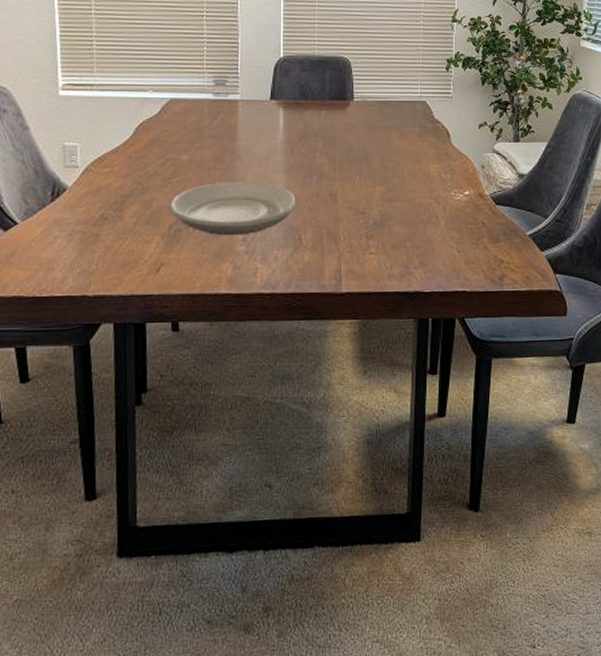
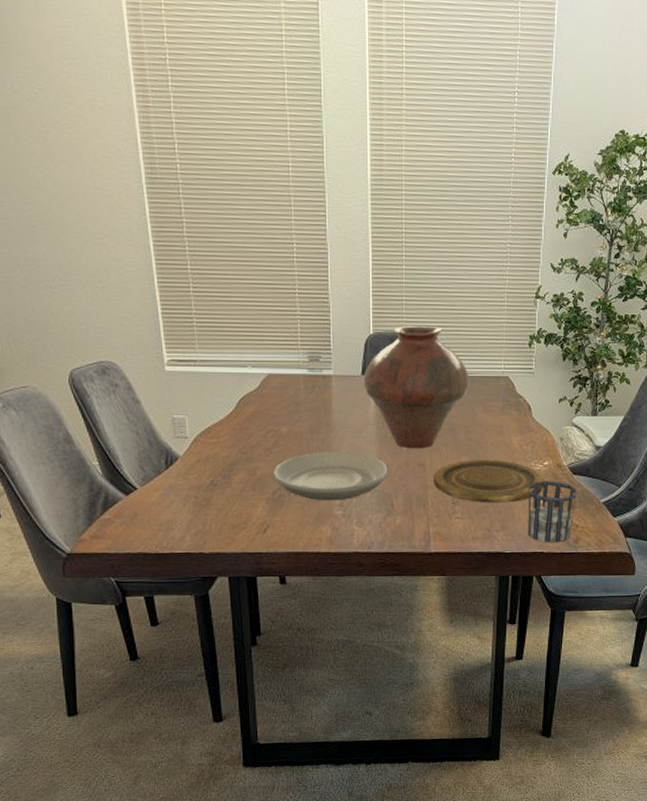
vase: none [272,49,384,178] -> present [363,326,469,449]
plate: none [346,189,465,237] -> present [434,459,544,503]
cup: none [448,211,500,281] -> present [528,480,577,543]

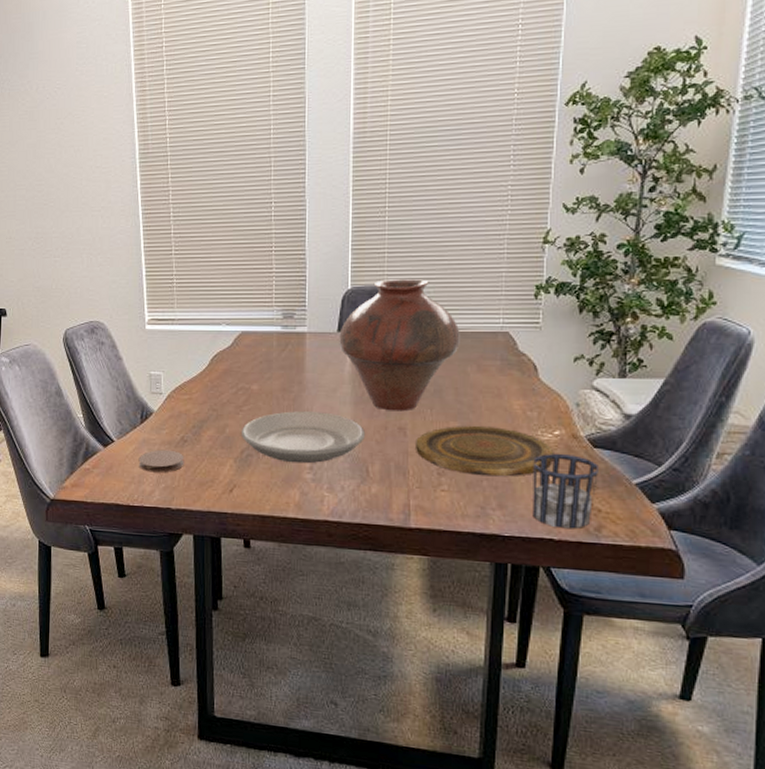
coaster: none [165,494,215,518] -> present [138,449,184,473]

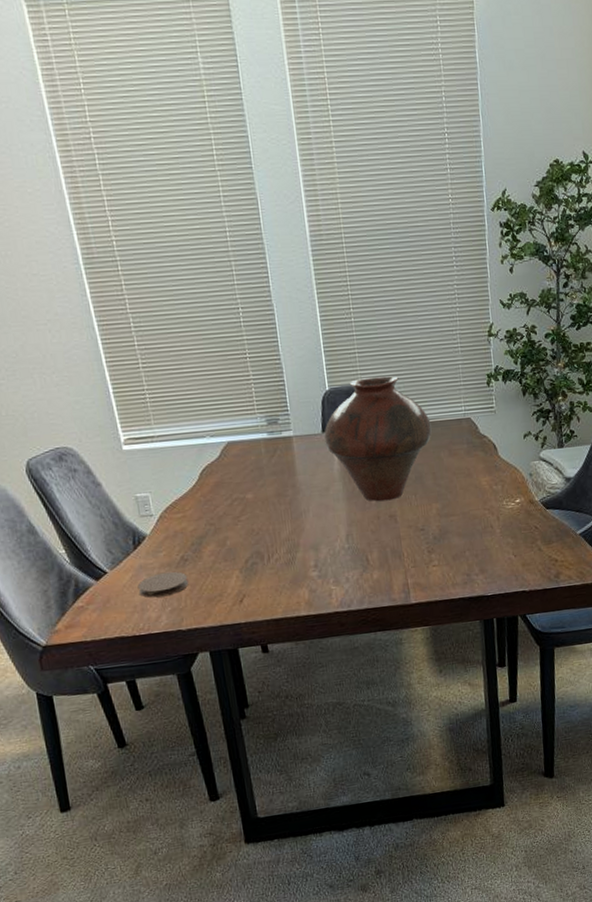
plate: present [242,411,365,464] -> none [243,511,361,564]
plate: present [416,425,554,477] -> none [406,502,518,548]
cup: present [532,453,598,529] -> none [502,517,552,581]

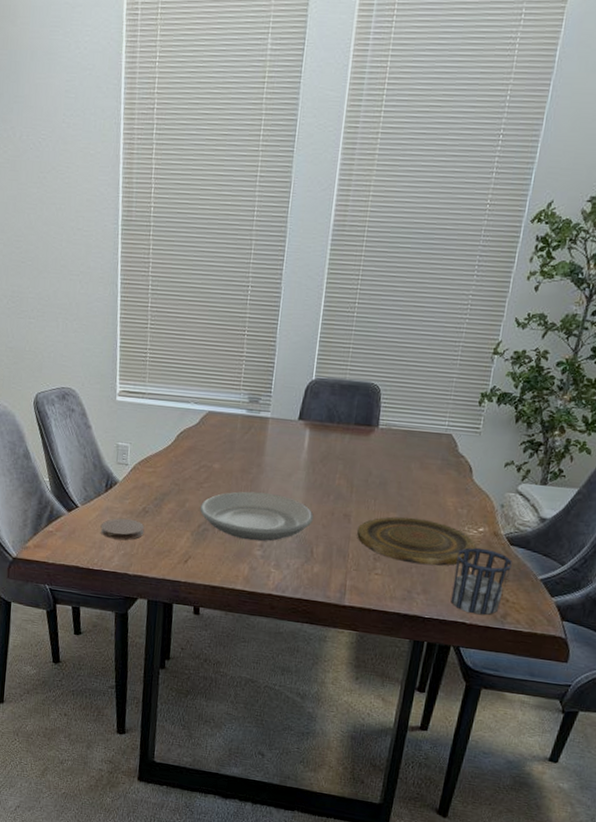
plate: none [243,511,361,564] -> present [200,491,313,541]
vase: present [324,376,432,502] -> none [298,374,409,500]
plate: none [406,502,518,548] -> present [357,516,477,566]
cup: none [502,517,552,581] -> present [451,547,512,615]

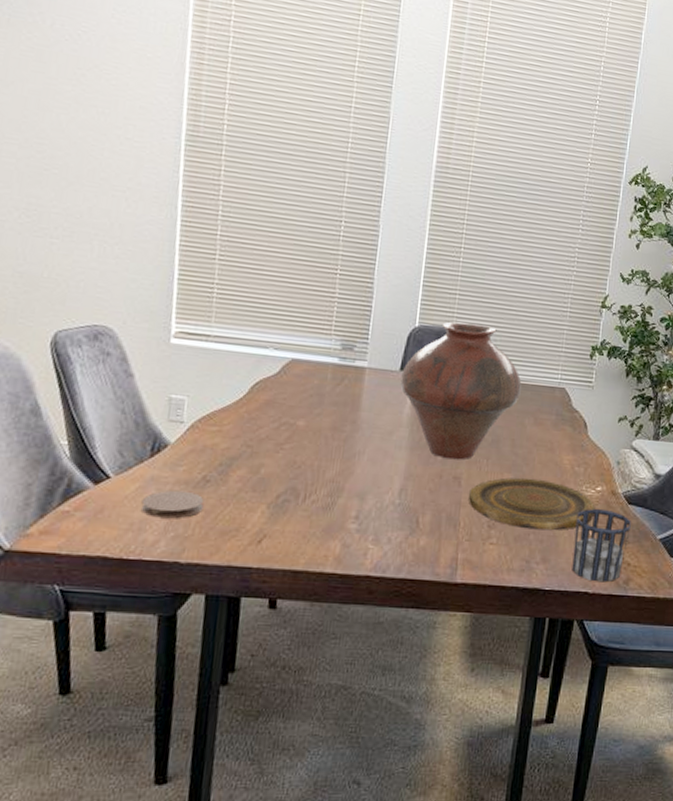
plate: present [200,491,313,541] -> none [279,453,419,512]
vase: none [298,374,409,500] -> present [400,321,522,460]

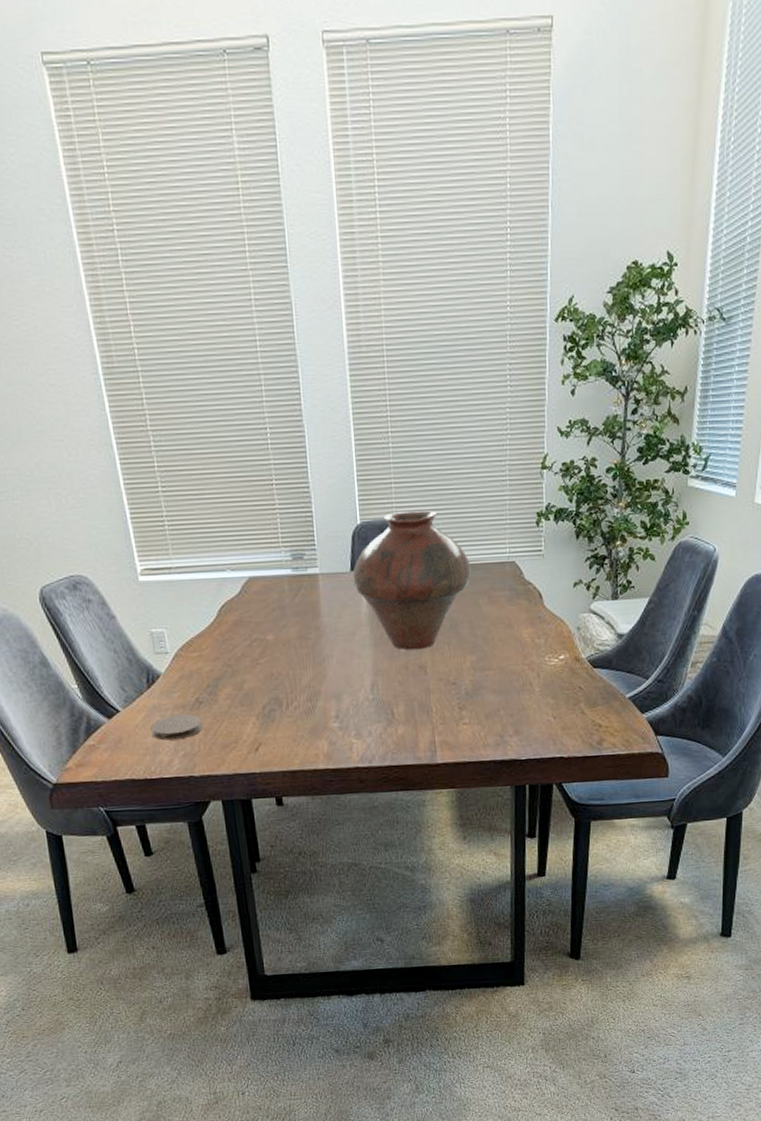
plate: present [469,477,595,531] -> none [436,656,561,706]
cup: present [572,508,631,583] -> none [543,676,598,746]

